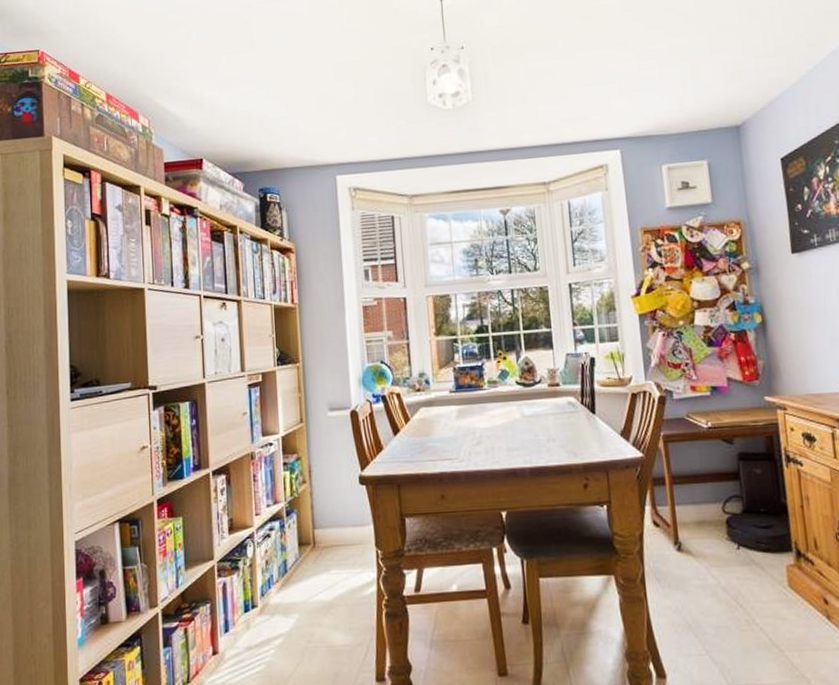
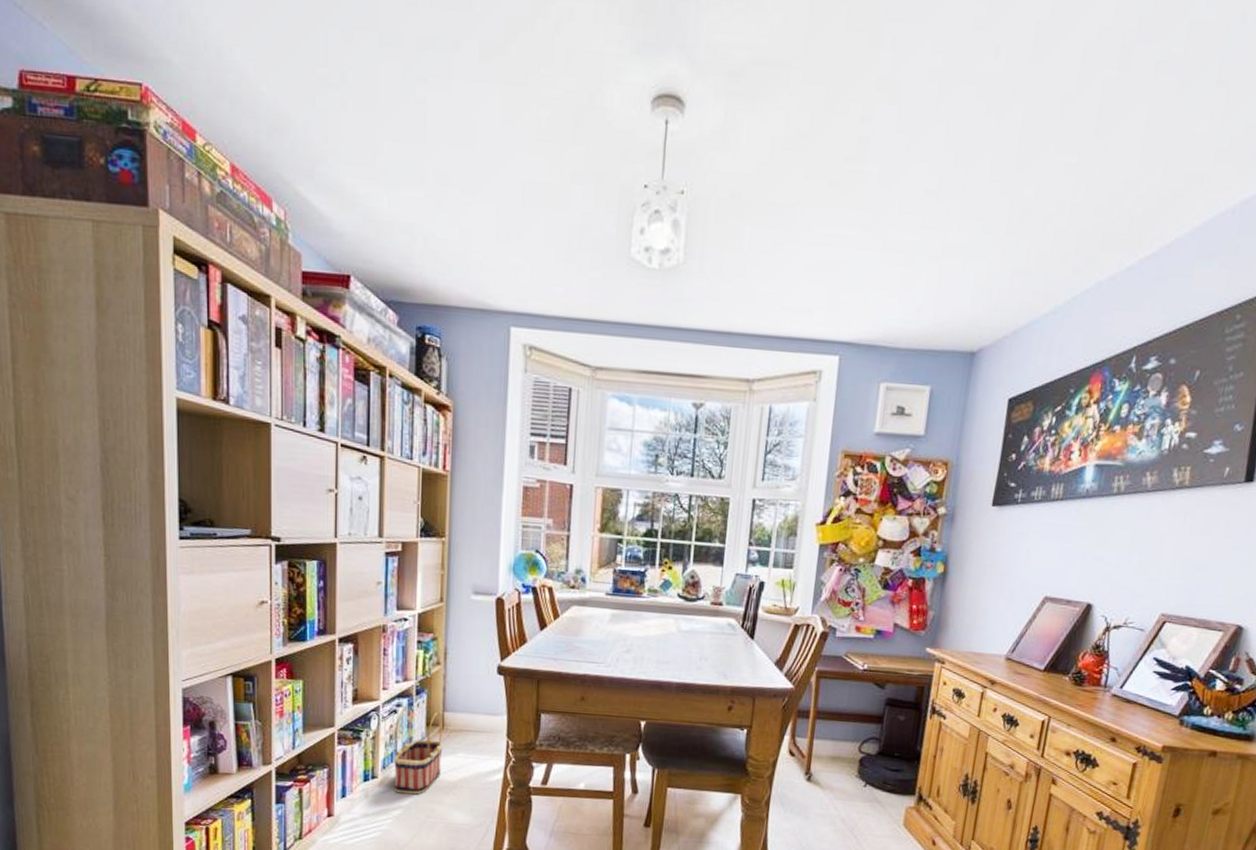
basket: none [269,530,317,621] -> present [394,709,443,795]

